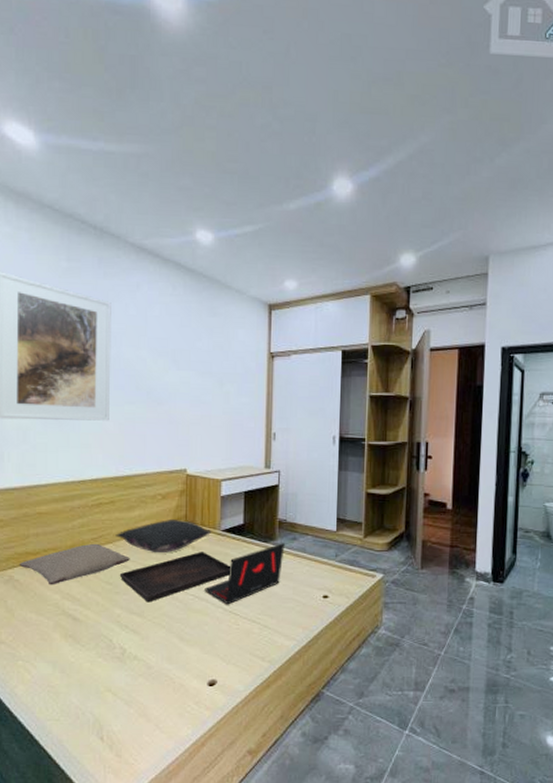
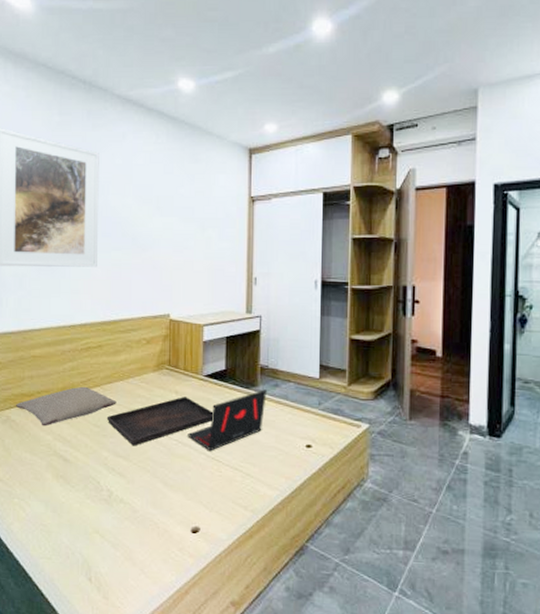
pillow: present [115,518,212,552] -> none [103,363,195,397]

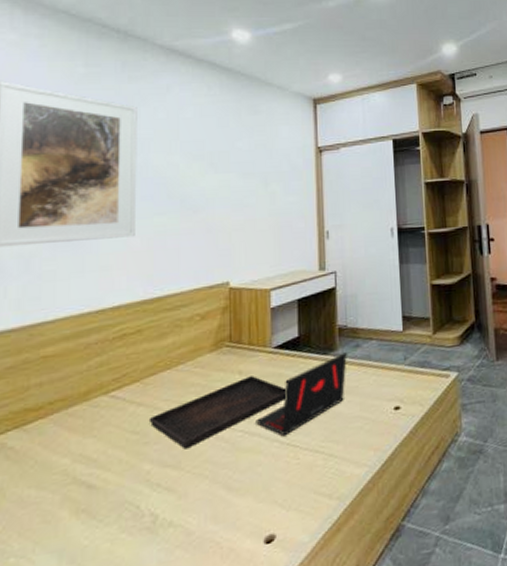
pillow: present [15,386,116,427] -> none [14,384,162,448]

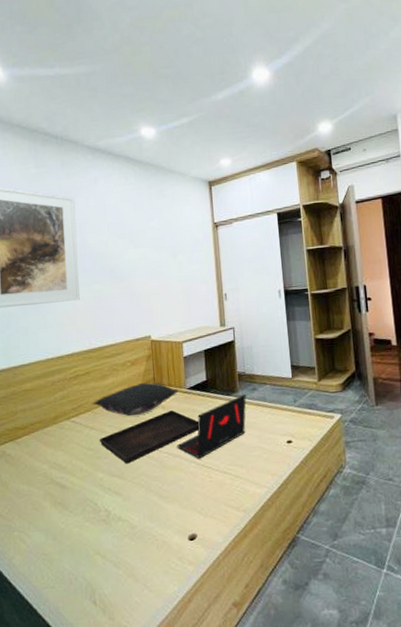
pillow: none [143,341,262,386] -> present [93,382,179,416]

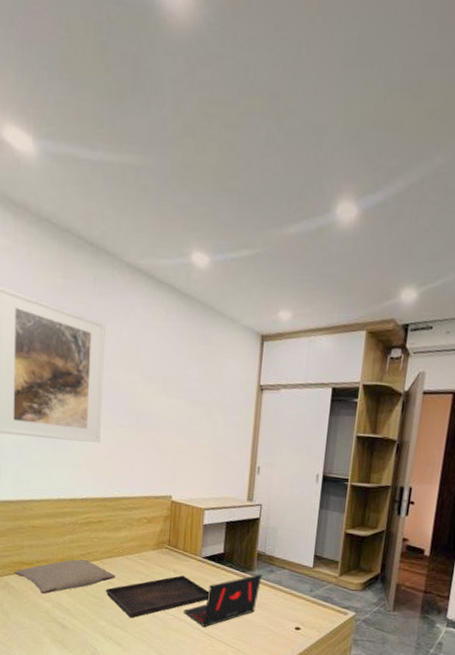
pillow: none [9,412,108,457] -> present [14,559,116,594]
pillow: present [93,382,179,416] -> none [103,542,193,574]

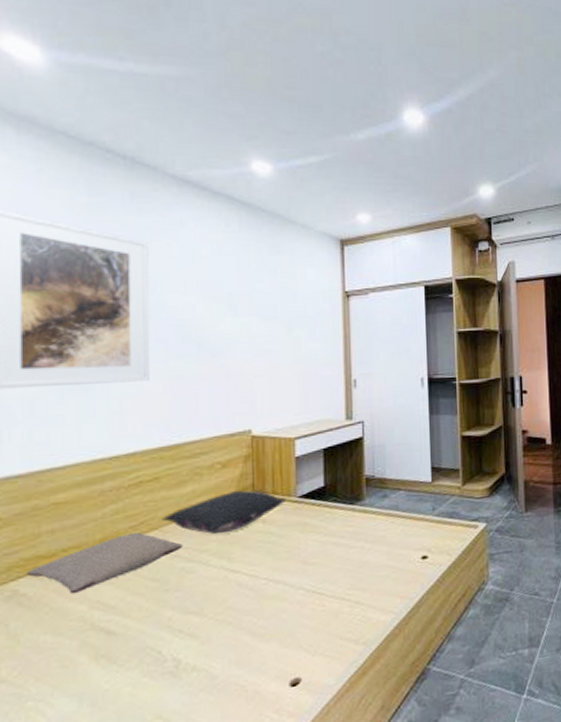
pillow: none [103,542,193,574] -> present [162,490,287,534]
serving tray: present [105,575,210,618] -> none [168,525,312,597]
laptop: present [183,574,262,628] -> none [280,502,374,584]

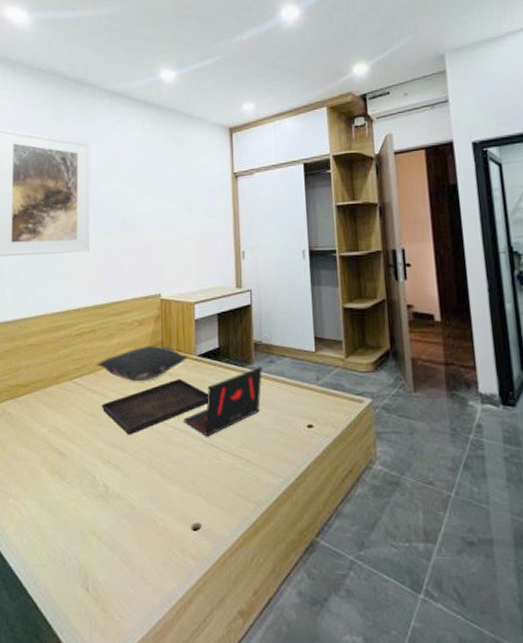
pillow: present [26,532,183,595] -> none [11,373,111,418]
serving tray: none [168,525,312,597] -> present [101,379,209,435]
laptop: none [280,502,374,584] -> present [183,367,262,437]

